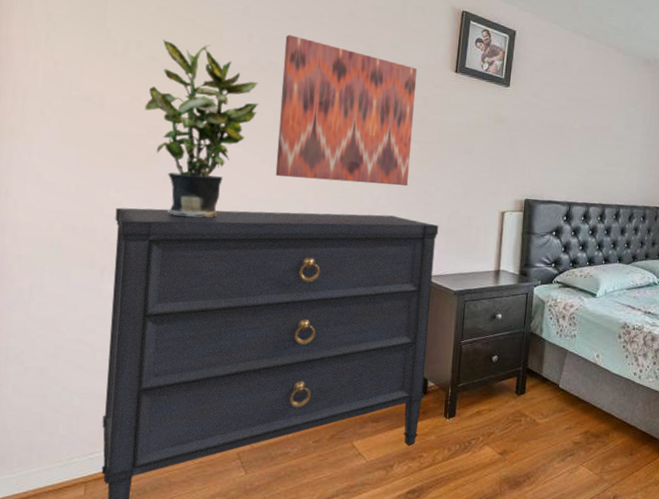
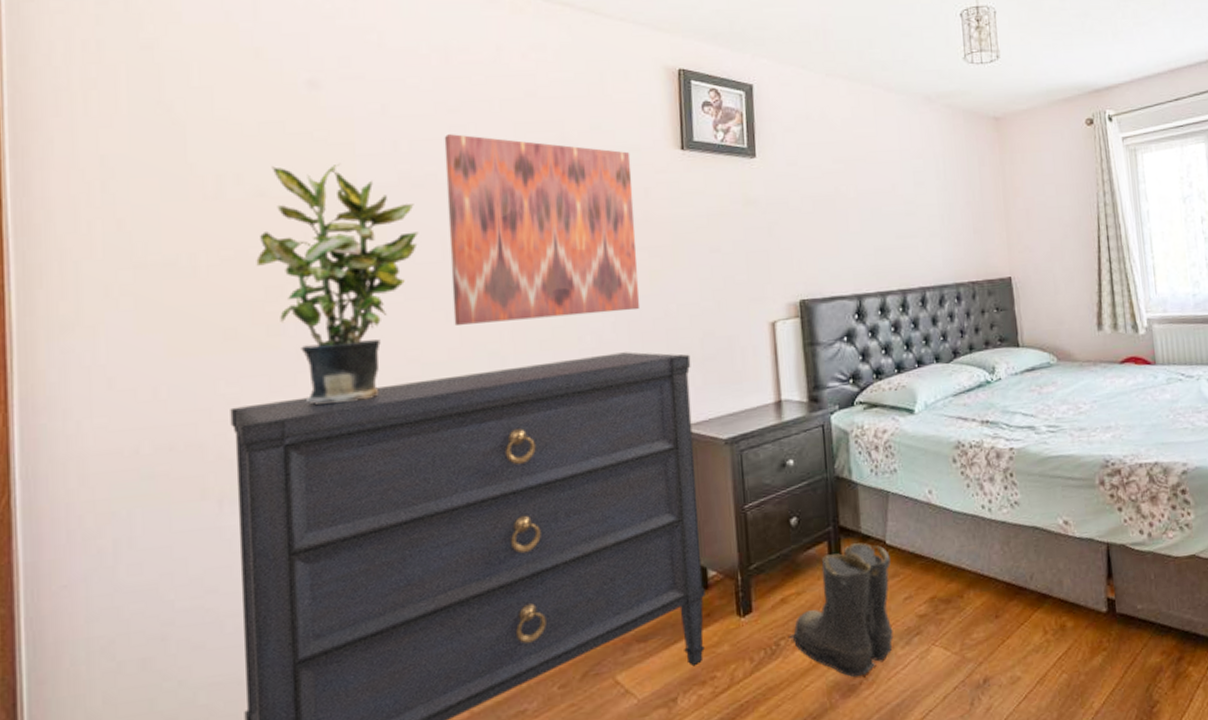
boots: none [477,382,561,477] -> present [787,543,894,678]

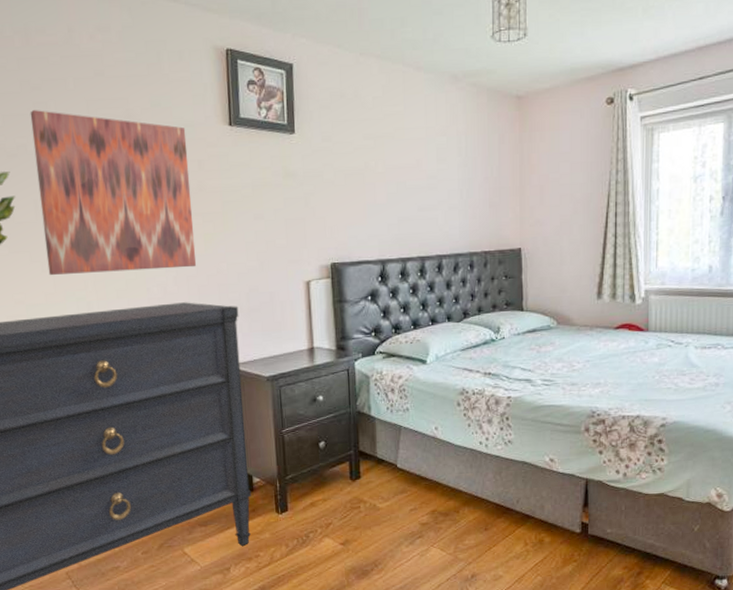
boots: present [787,543,894,678] -> none [315,465,400,565]

